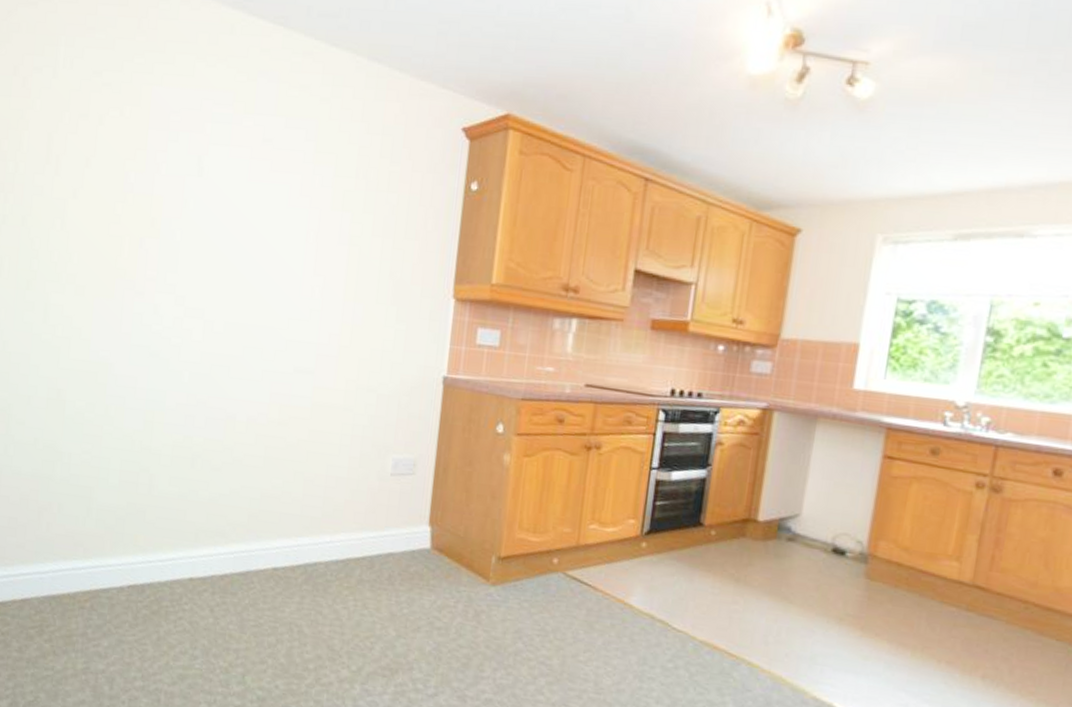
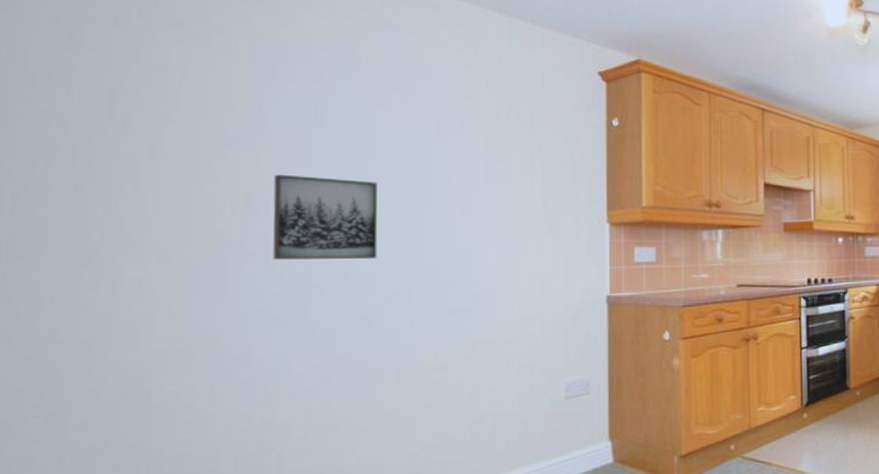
wall art: none [157,221,244,311] -> present [273,174,378,260]

